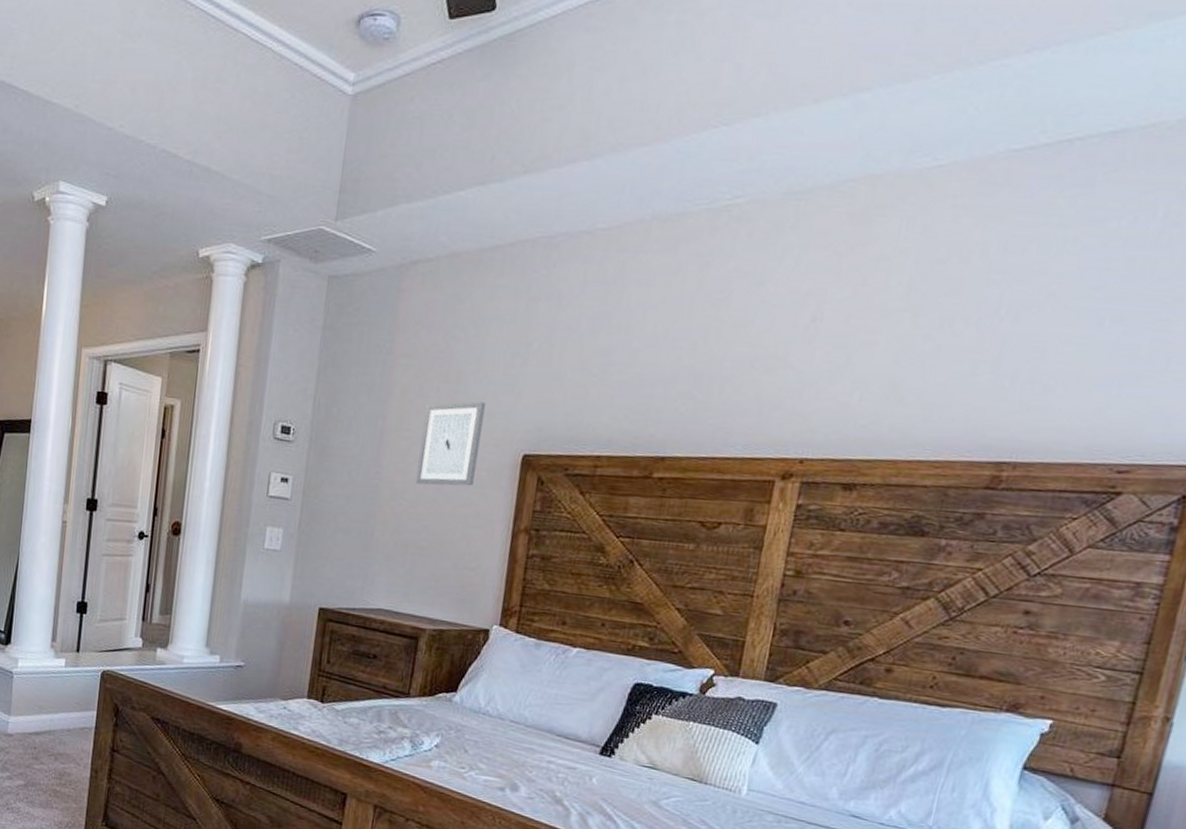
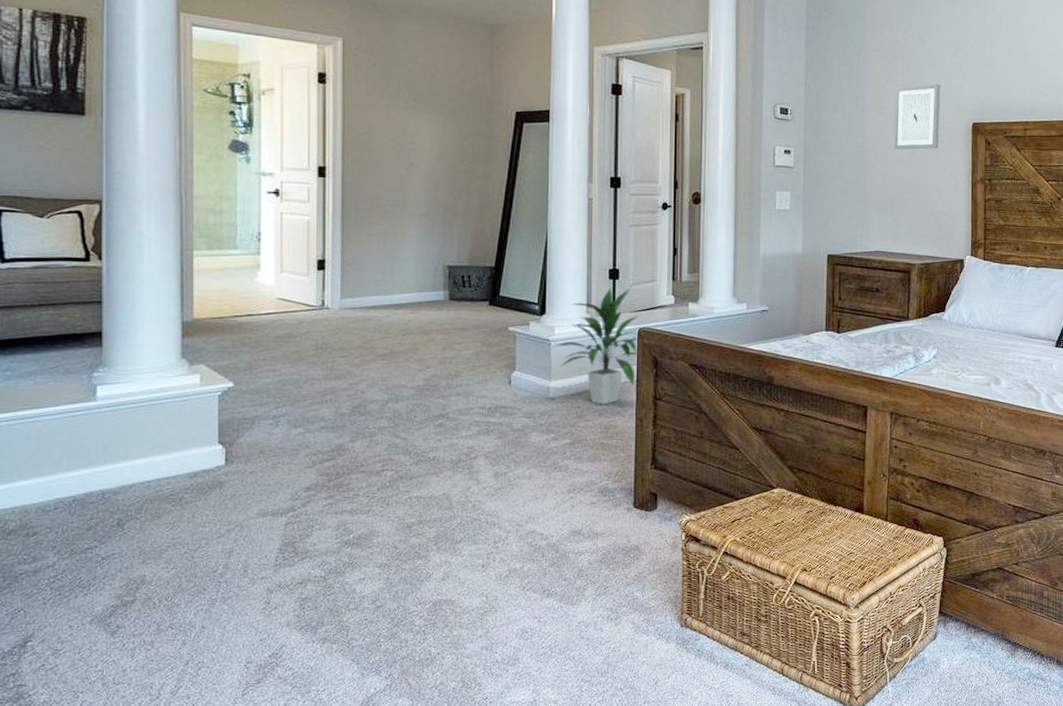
indoor plant: none [14,621,105,750] -> present [552,286,640,405]

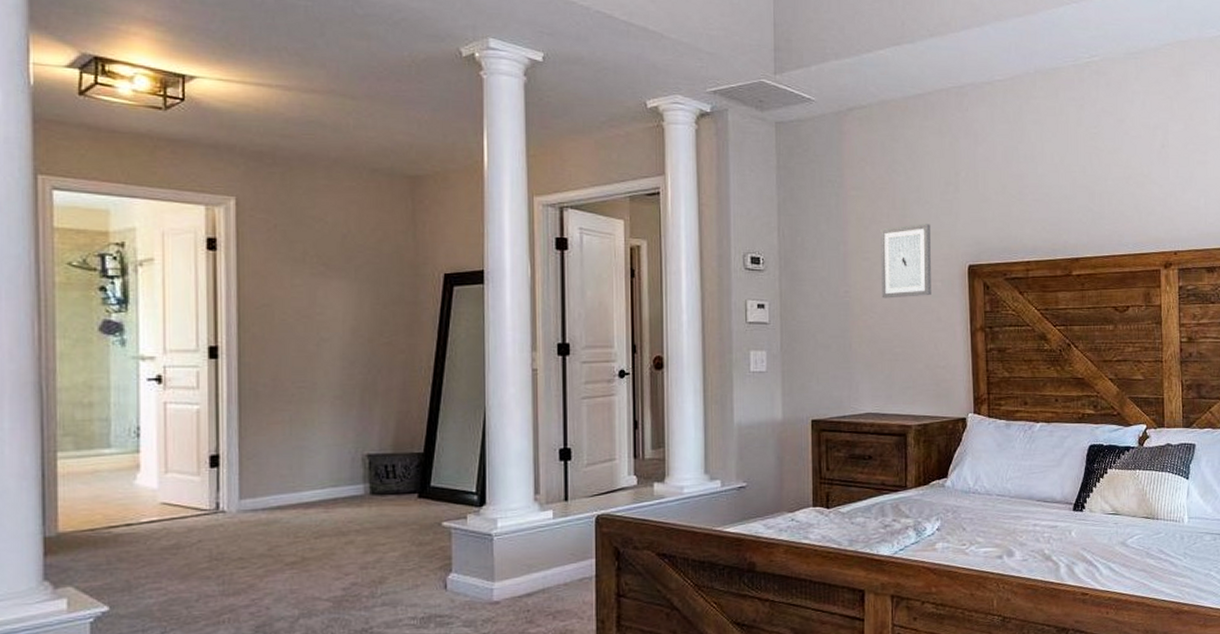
indoor plant: present [552,286,640,405] -> none [495,467,598,607]

